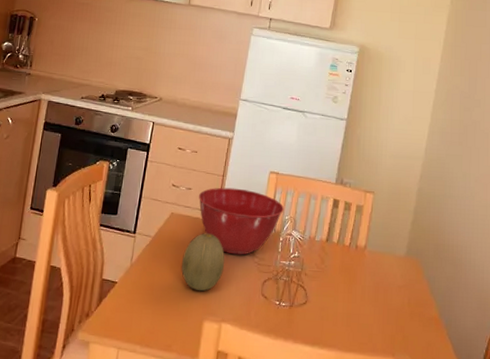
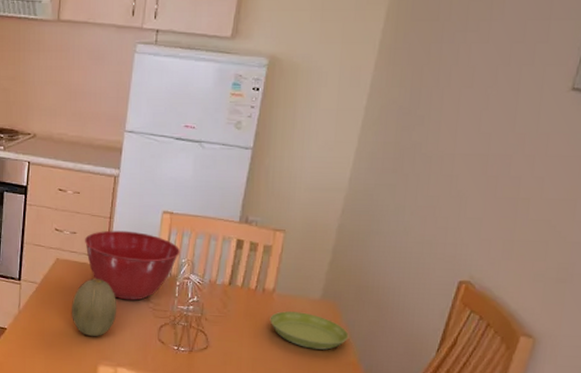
saucer: none [362,267,430,305] -> present [270,311,349,350]

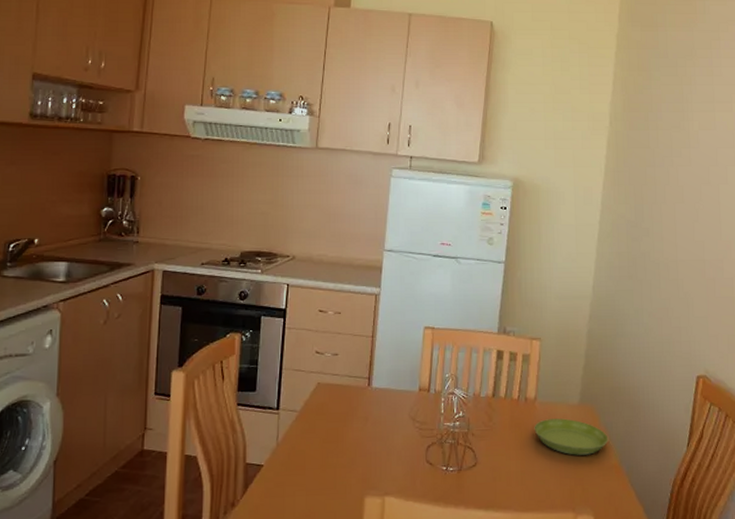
fruit: present [72,278,117,337] -> none [335,401,383,465]
mixing bowl: present [84,230,181,301] -> none [346,349,444,422]

